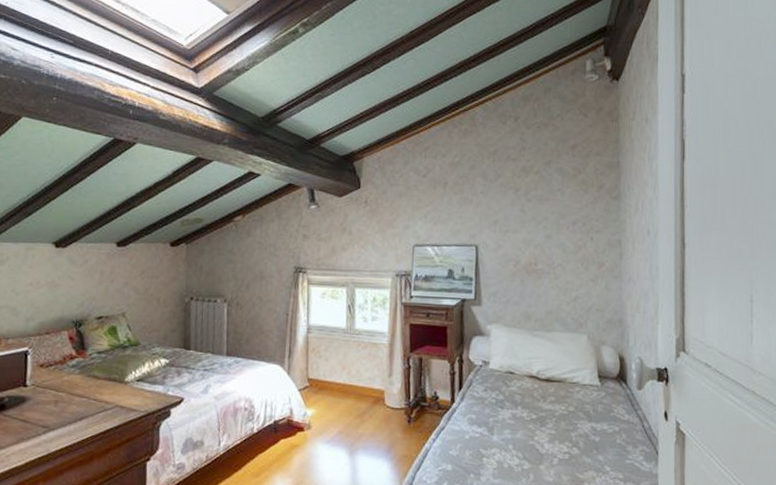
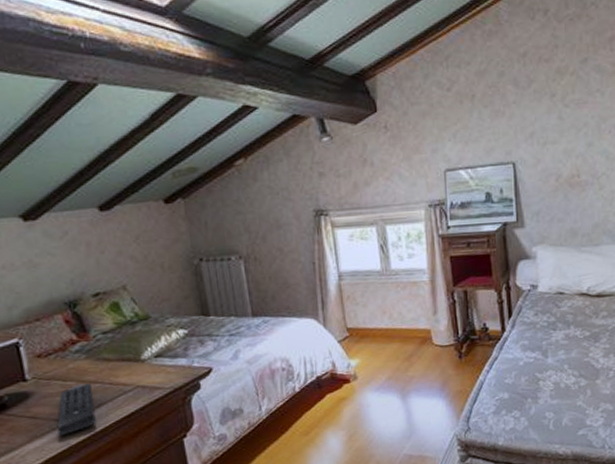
remote control: none [41,396,79,442] -> present [57,382,98,437]

